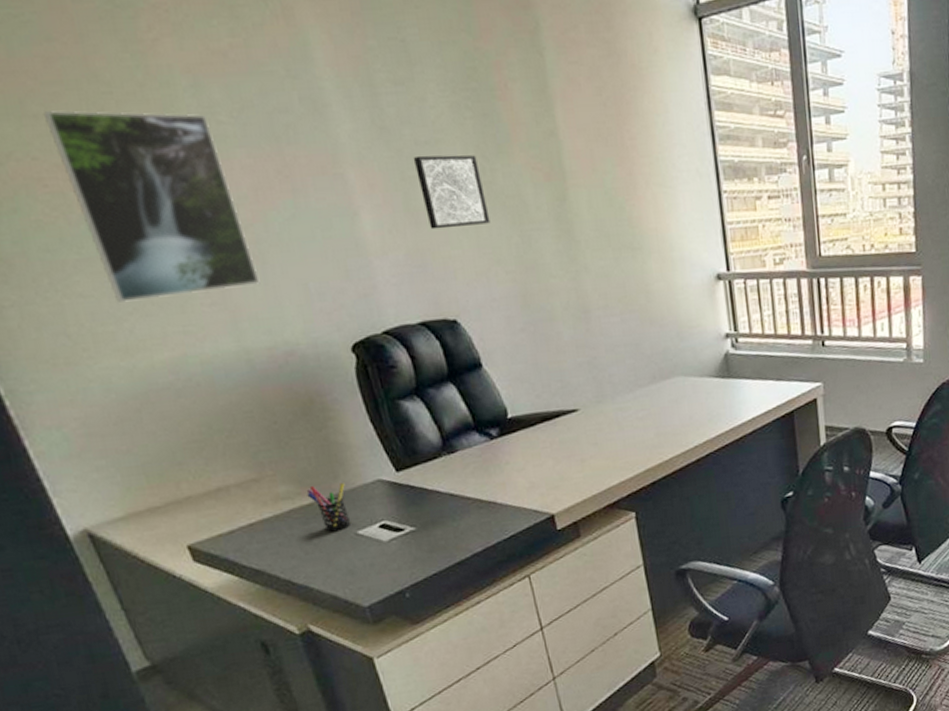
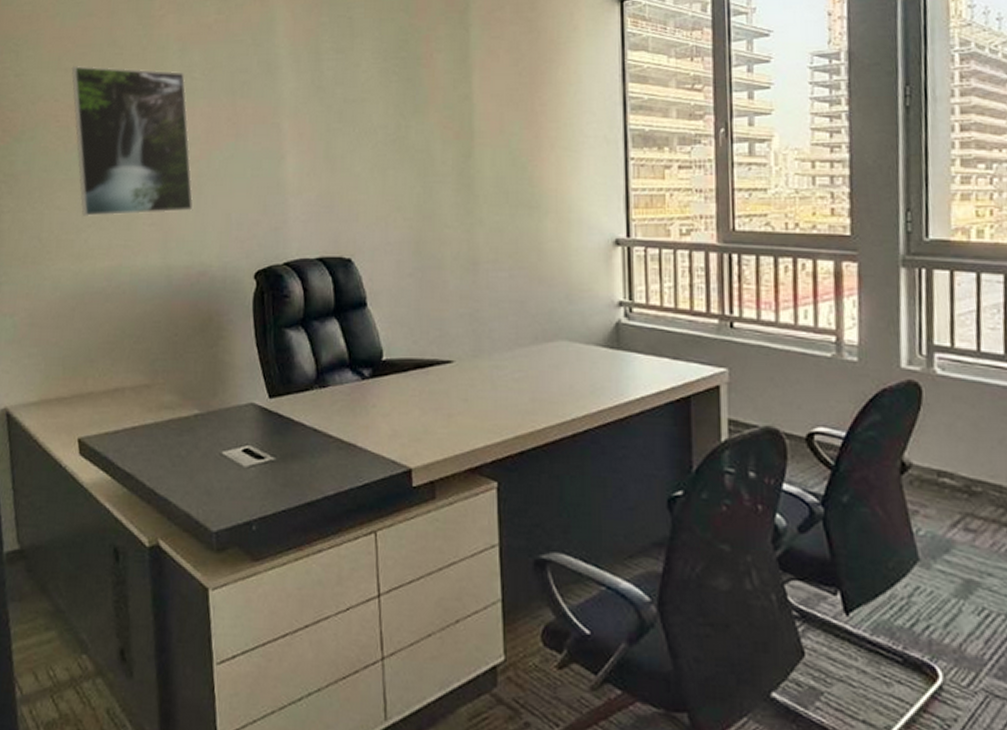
pen holder: present [306,483,352,532] -> none [187,400,221,448]
wall art: present [413,155,491,230] -> none [340,111,398,175]

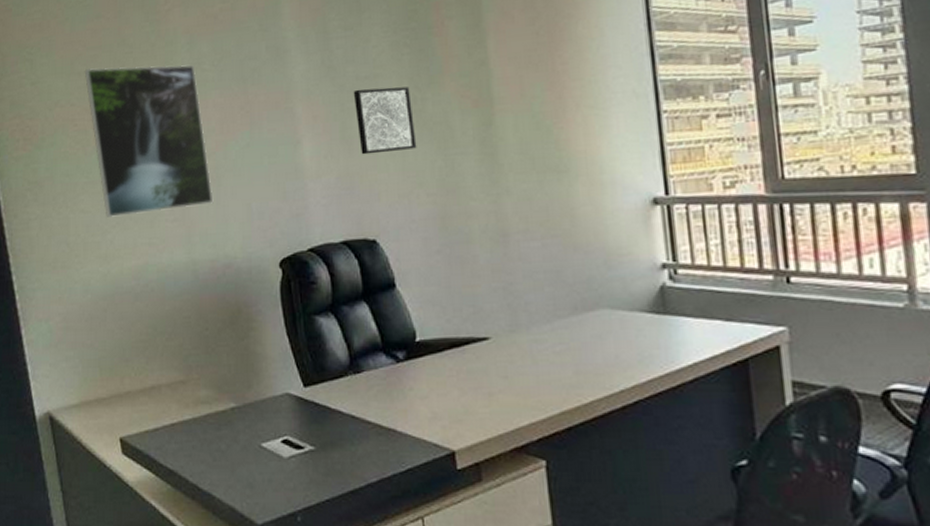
wall art: none [340,111,398,175] -> present [353,86,417,155]

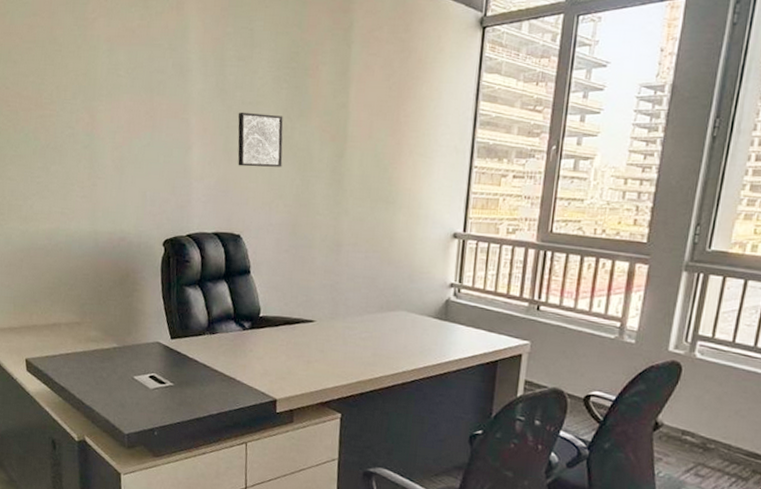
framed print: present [84,64,214,217] -> none [19,58,117,188]

